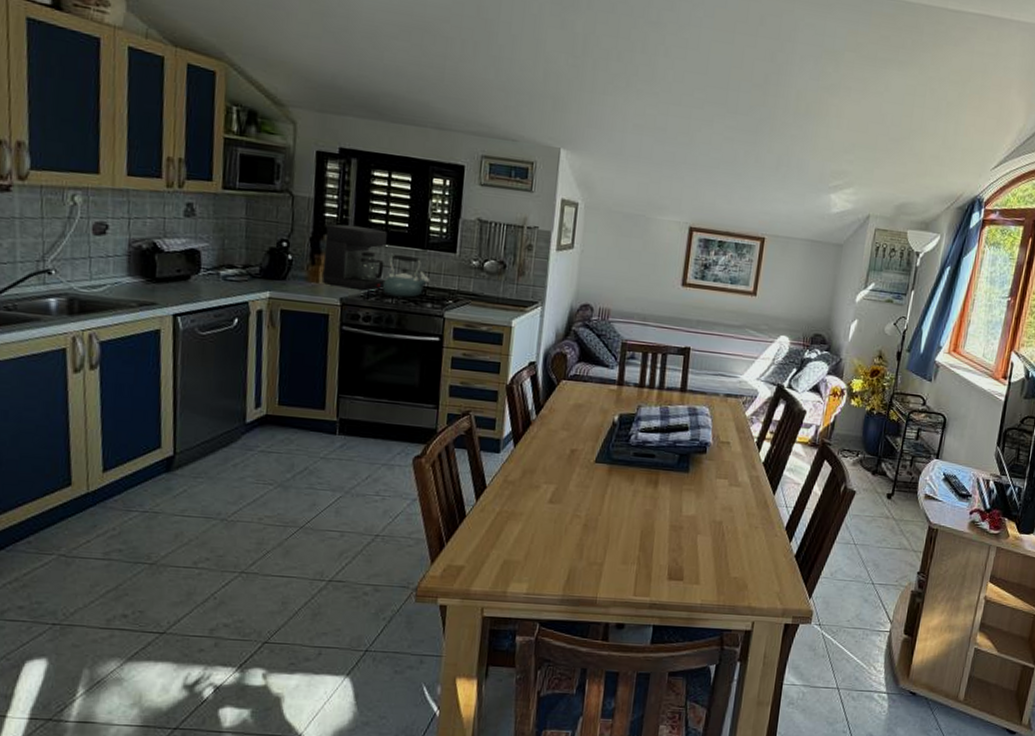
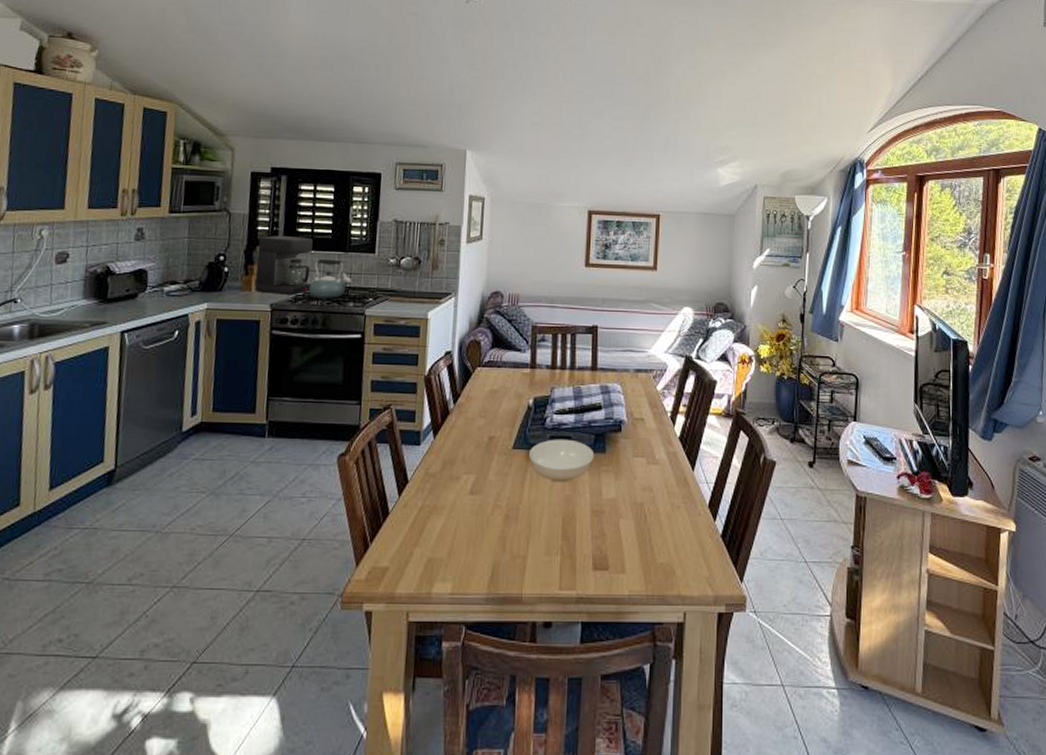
bowl: none [611,456,678,498] -> present [529,439,595,482]

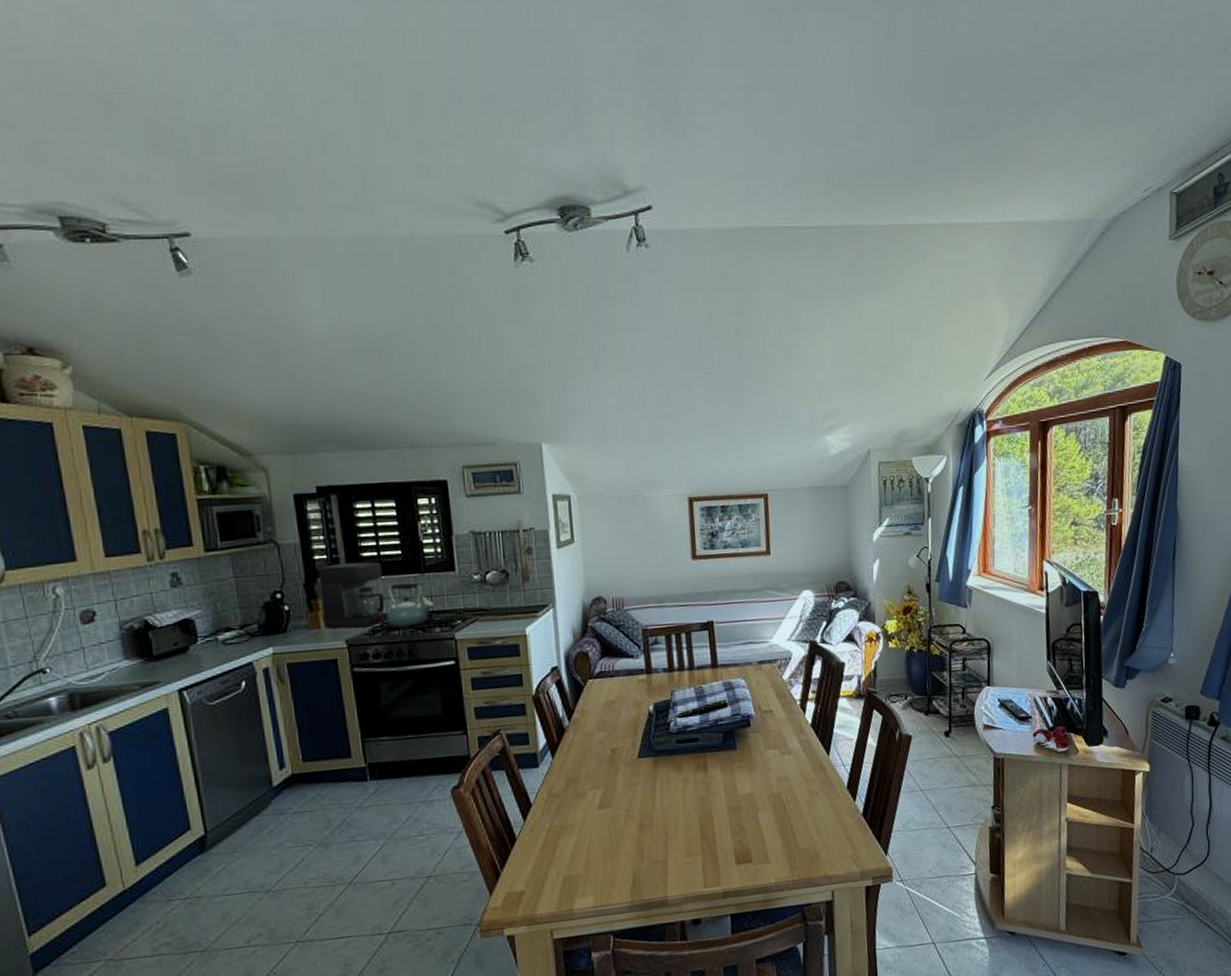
bowl: present [529,439,595,482] -> none [656,740,725,785]

